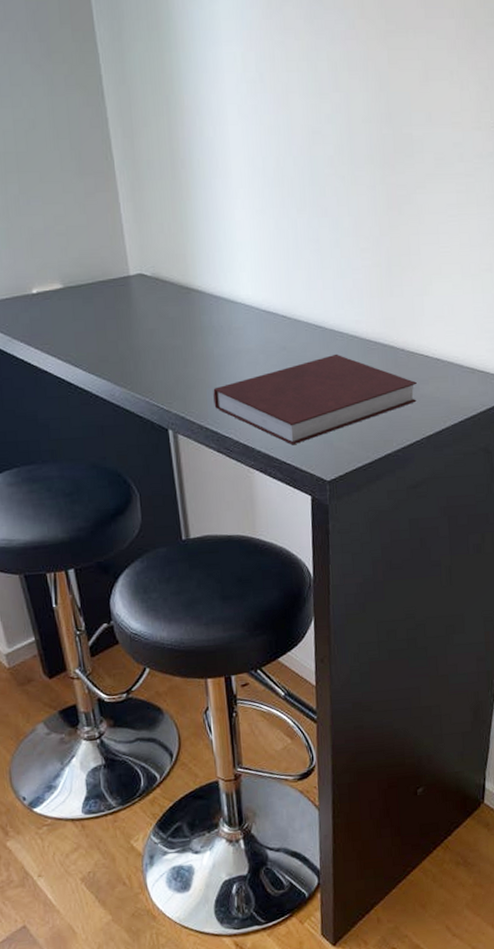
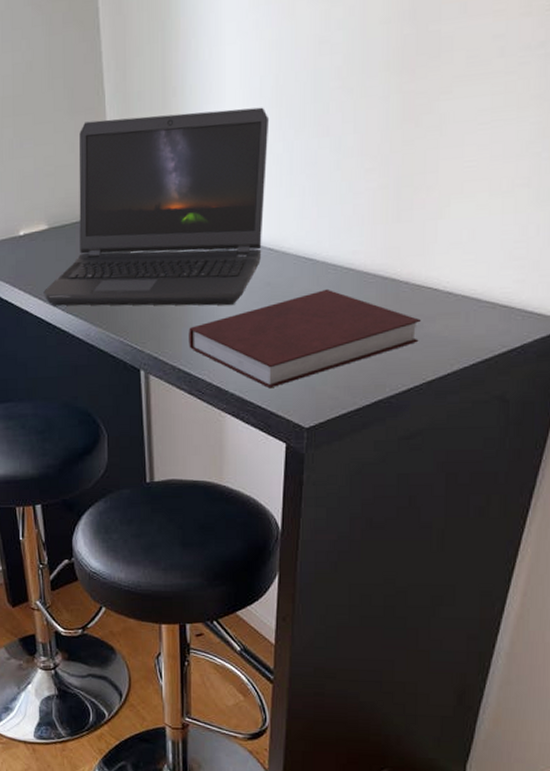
laptop computer: none [62,184,276,368] -> present [43,107,270,306]

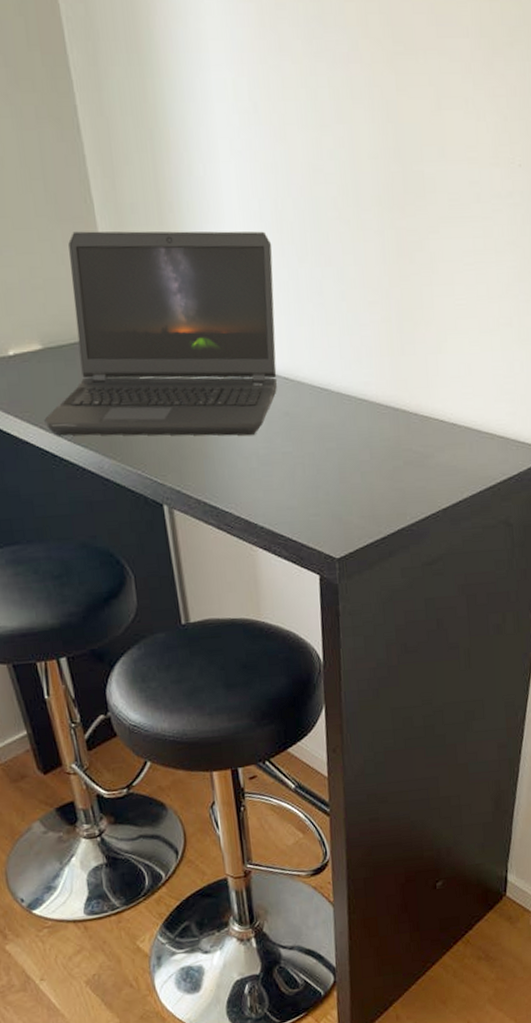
notebook: present [189,288,421,389] -> none [210,419,432,521]

